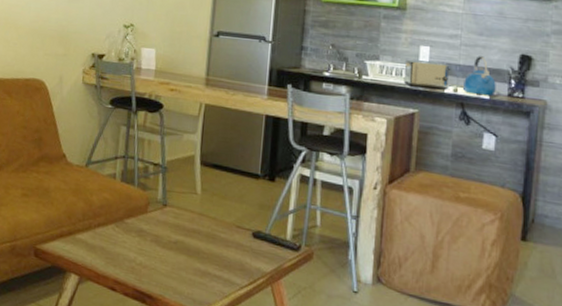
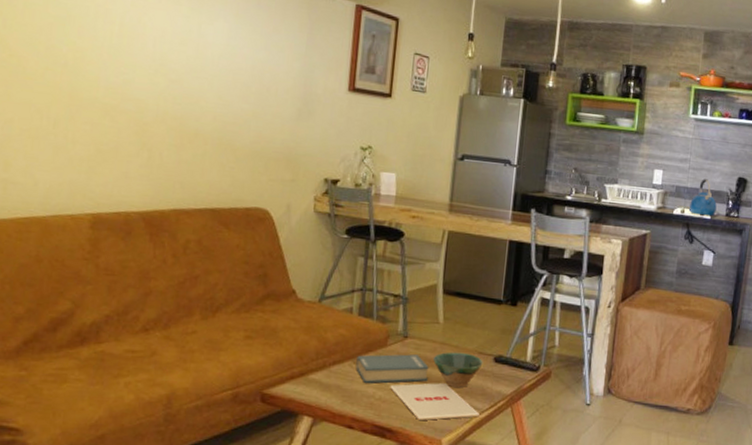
hardback book: none [118,219,187,251] -> present [356,354,429,384]
magazine: none [150,251,239,293] -> present [390,383,480,420]
bowl: none [191,223,242,261] -> present [432,352,483,387]
toaster: present [404,59,451,90] -> none [639,182,680,212]

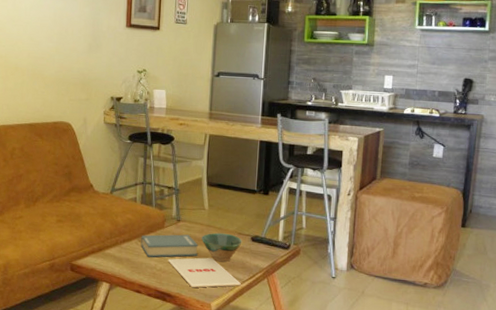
kettle: present [689,179,717,217] -> none [419,81,445,114]

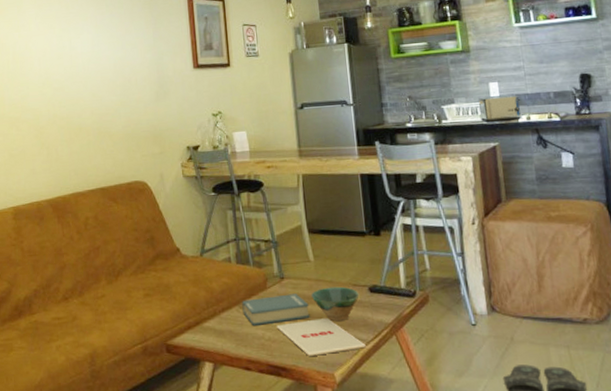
toaster: none [372,87,410,111] -> present [479,94,521,123]

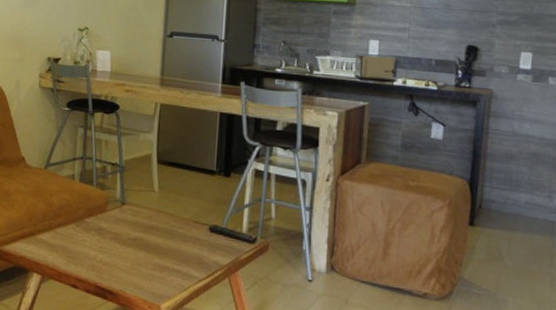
hardback book: present [242,294,310,325] -> none [78,219,146,248]
magazine: present [276,318,366,356] -> none [110,248,197,286]
bowl: present [310,286,359,321] -> none [149,219,199,255]

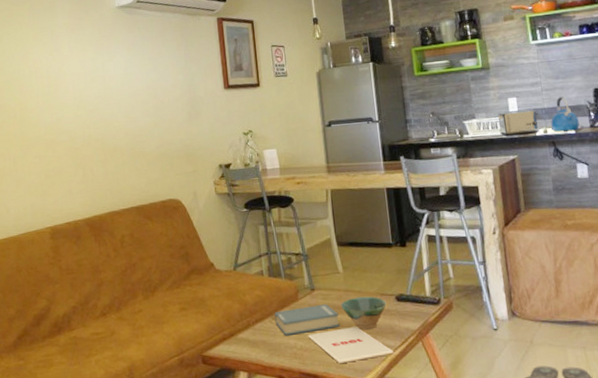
hardback book: none [78,219,146,248] -> present [274,304,340,335]
magazine: none [110,248,197,286] -> present [308,327,394,363]
bowl: none [149,219,199,255] -> present [340,296,387,329]
kettle: none [412,48,444,87] -> present [551,96,580,132]

